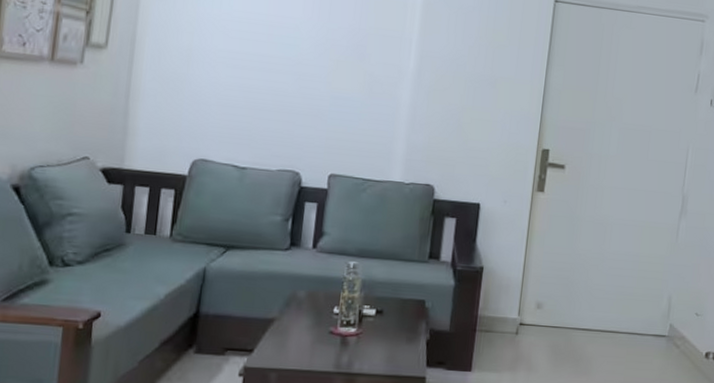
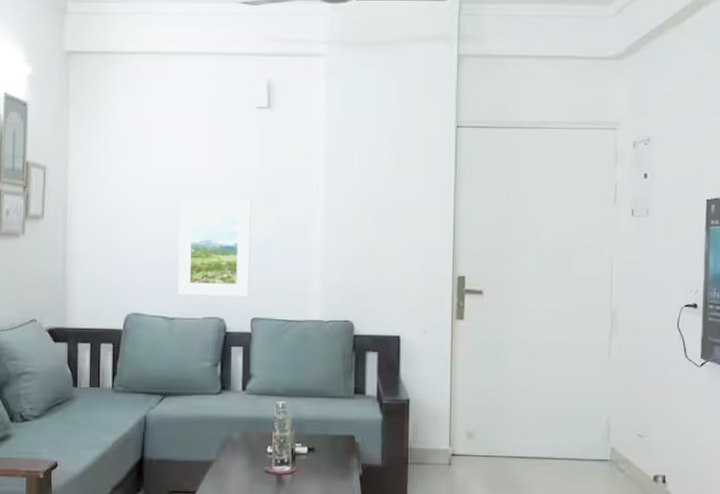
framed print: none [252,43,340,152] -> present [178,199,251,297]

